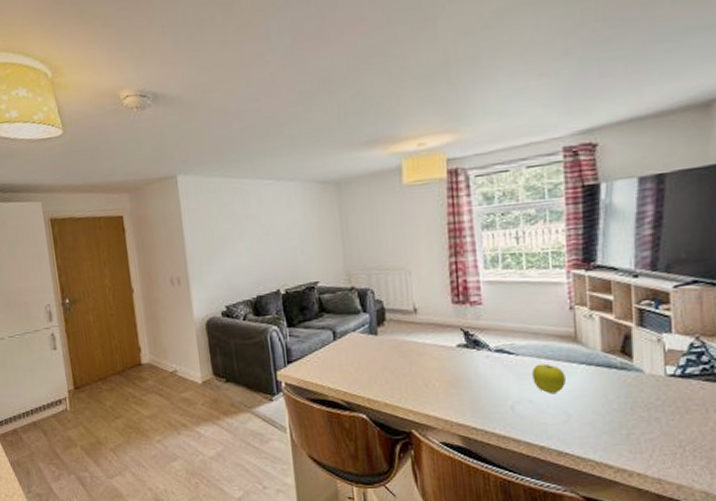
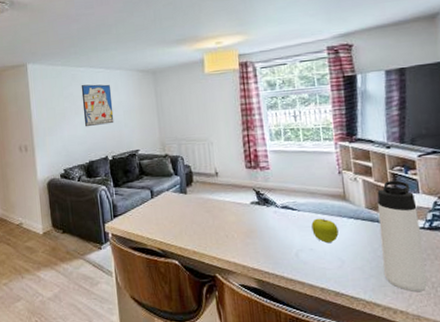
wall art: none [245,200,288,254] -> present [81,84,114,127]
thermos bottle: none [616,317,673,452] -> present [377,180,428,293]

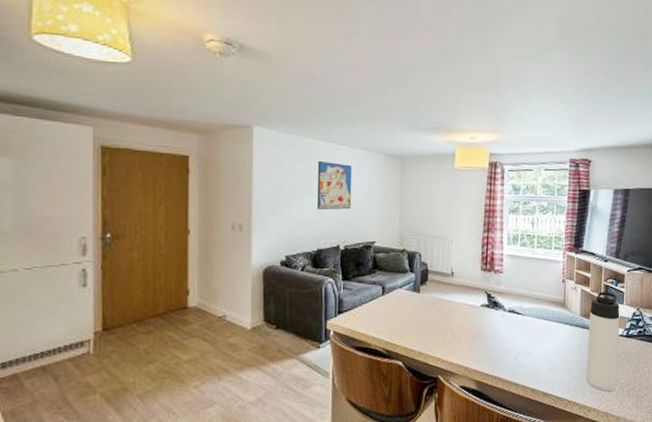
fruit: present [311,218,339,243] -> none [532,323,555,346]

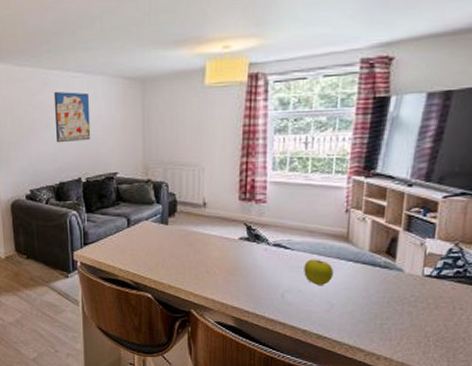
fruit: none [532,323,555,346] -> present [304,259,333,285]
thermos bottle: present [586,291,620,393] -> none [375,223,428,341]

